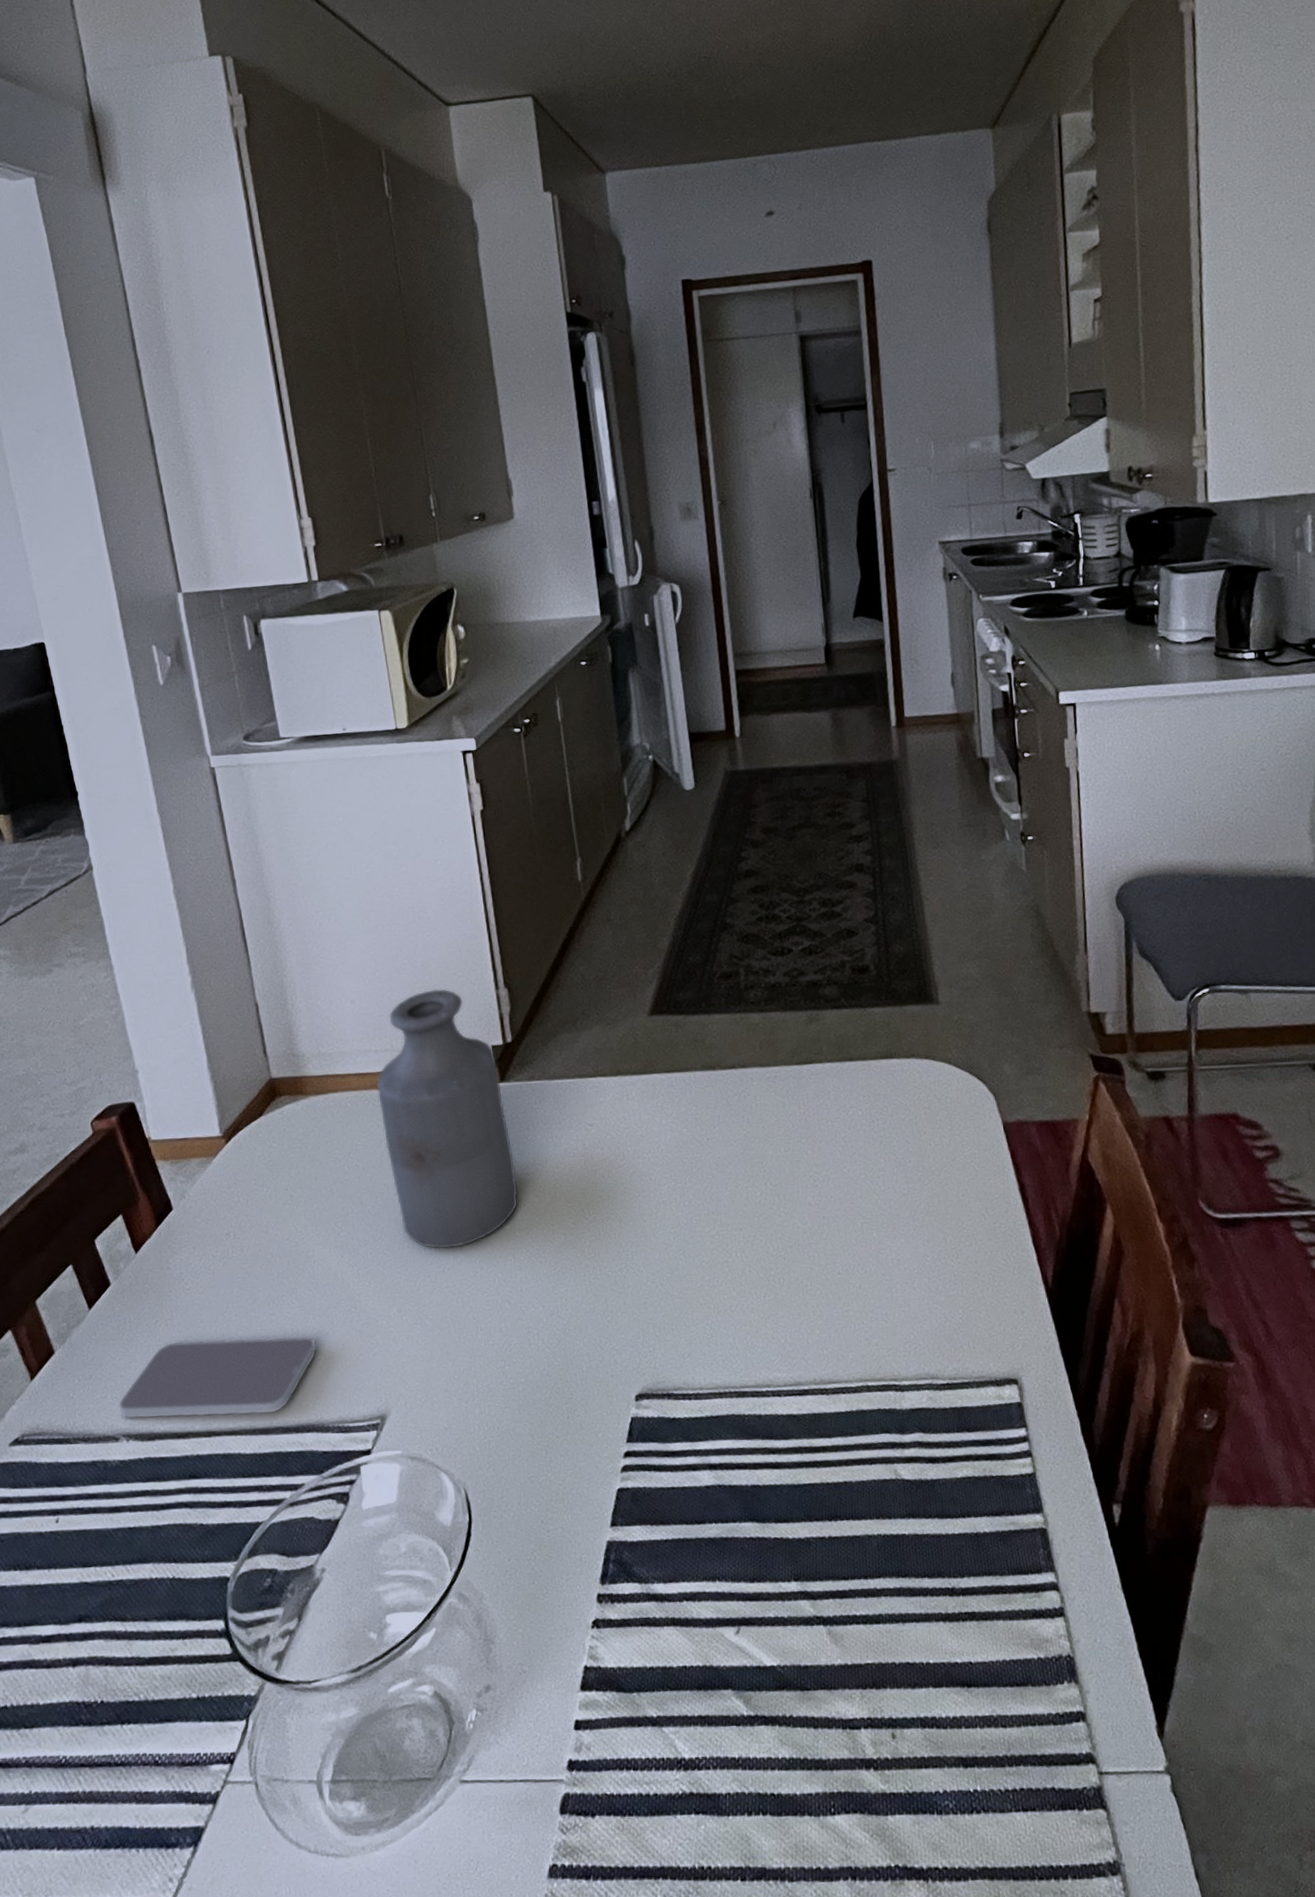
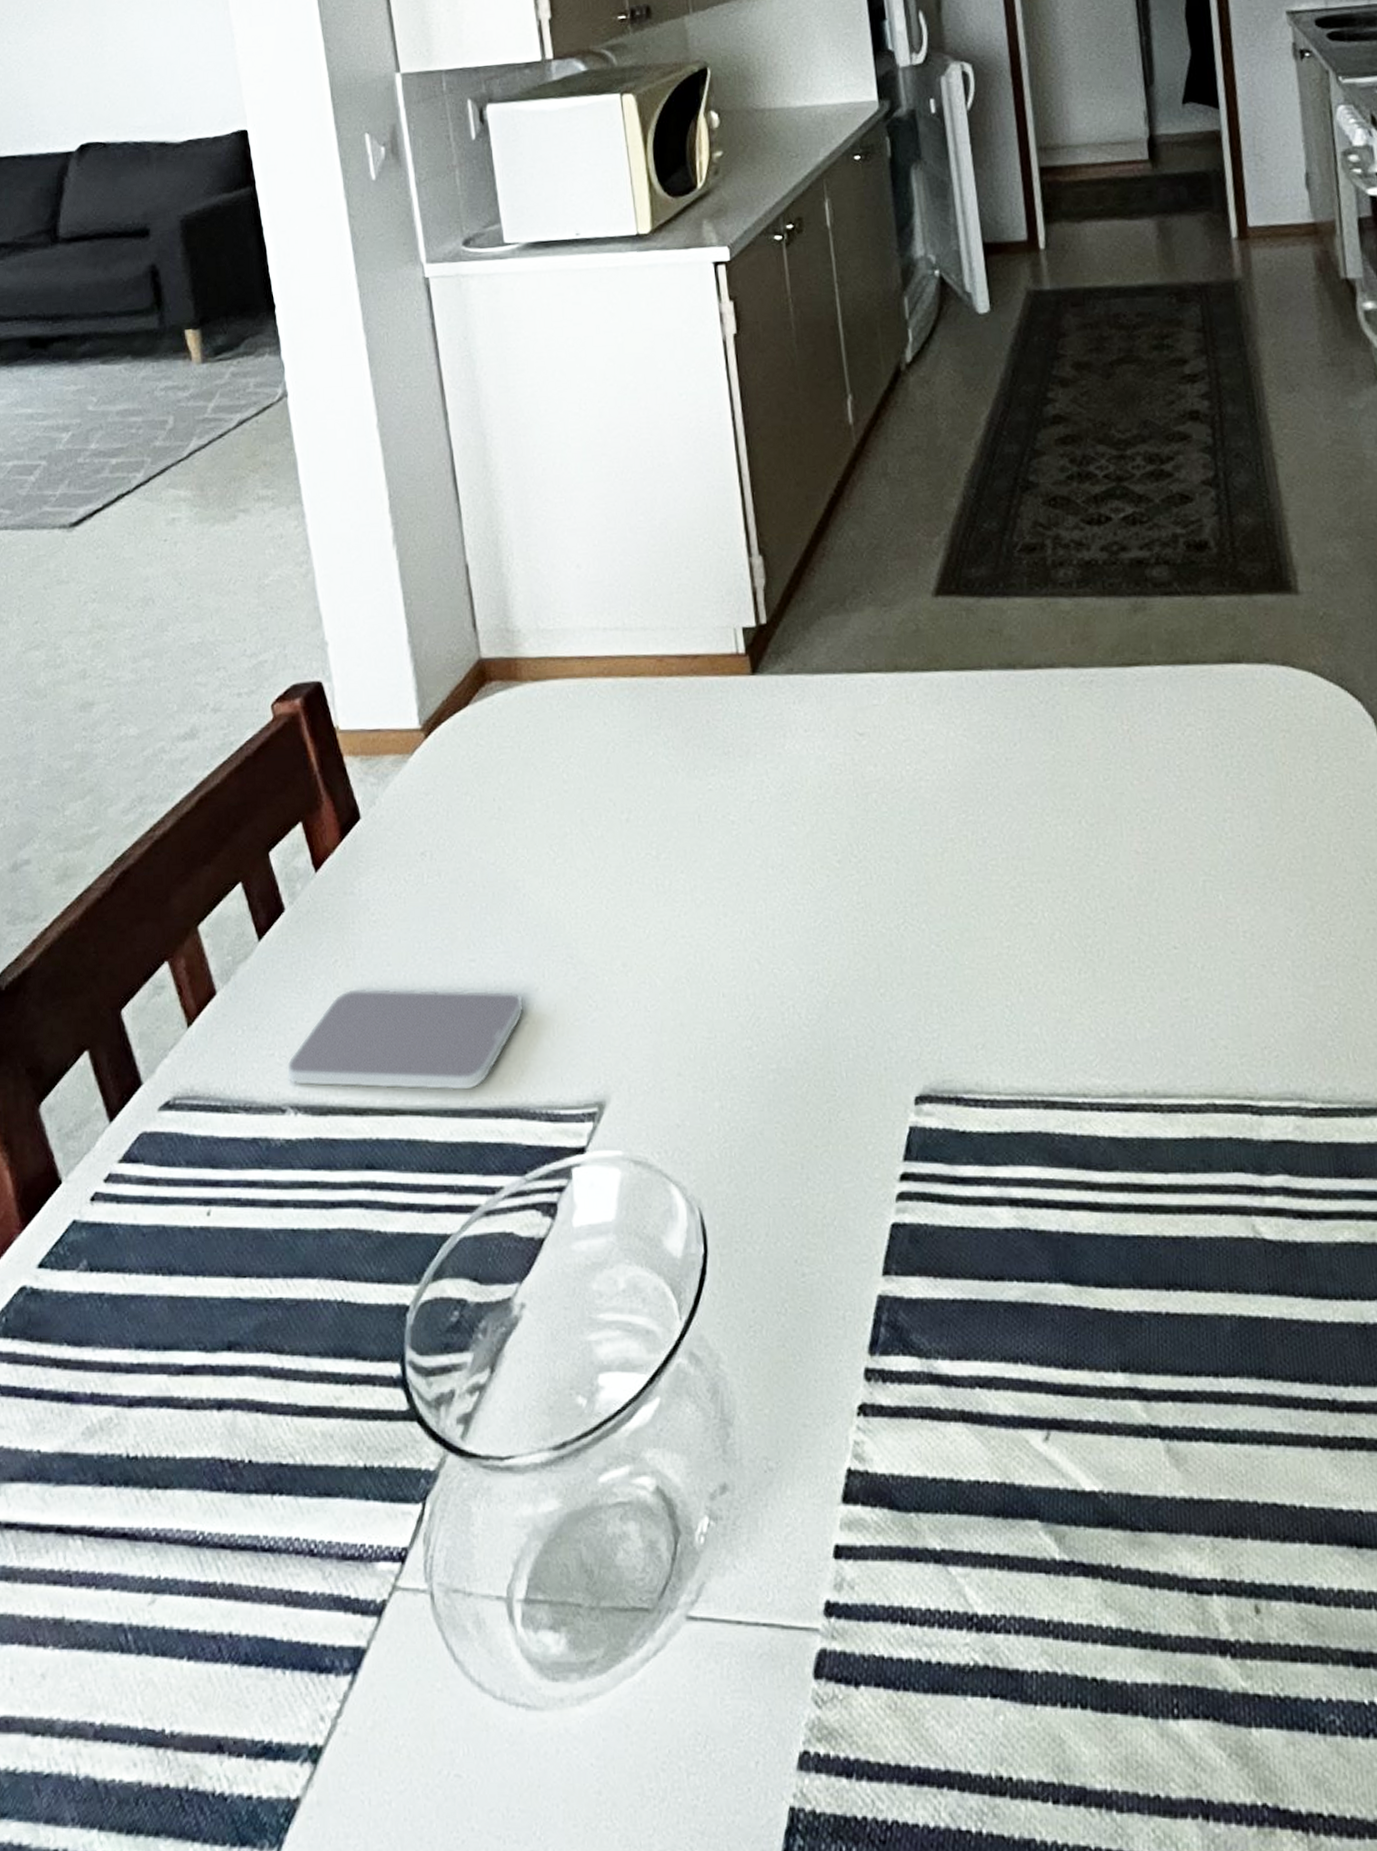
bottle: present [376,989,518,1249] -> none [603,554,772,887]

